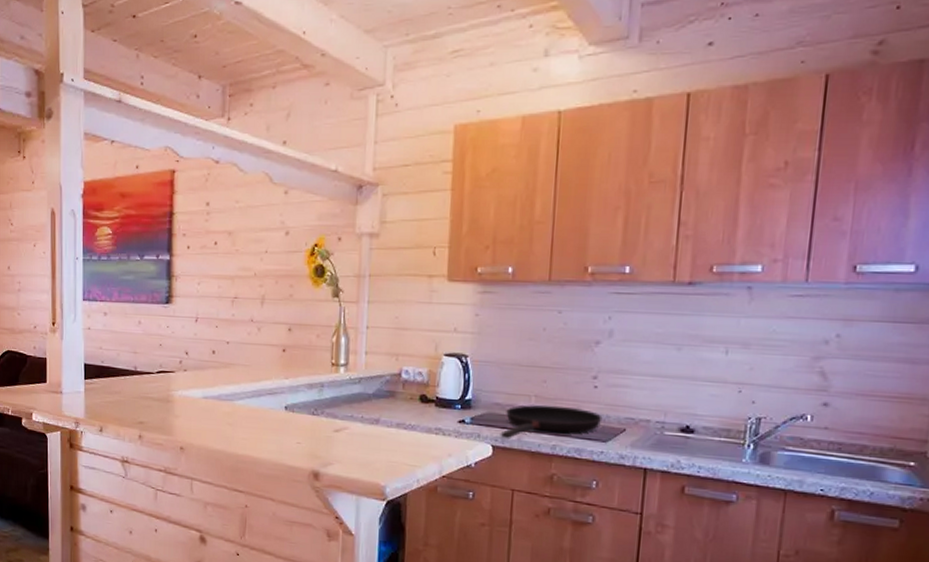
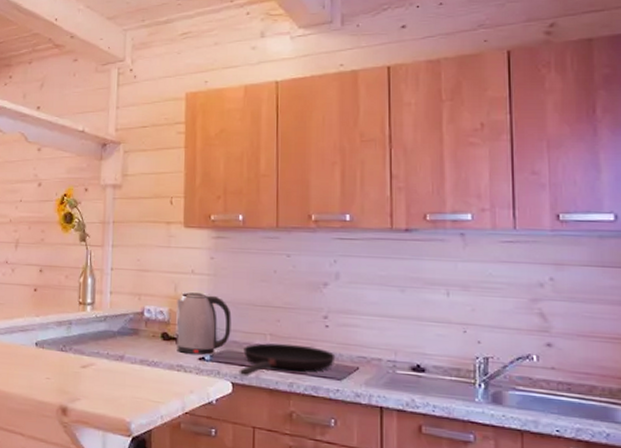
kettle: none [435,352,495,418] -> present [177,292,232,355]

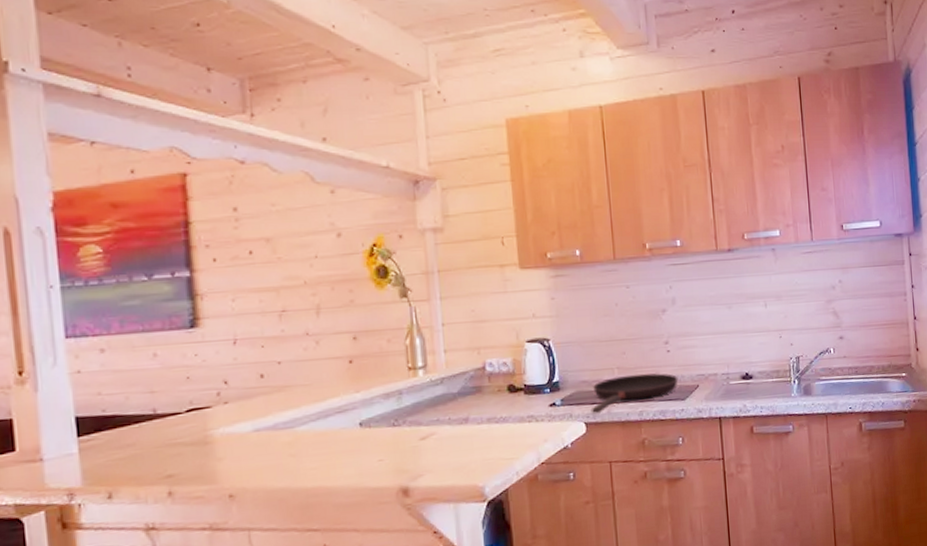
kettle: present [177,292,232,355] -> none [520,337,580,403]

